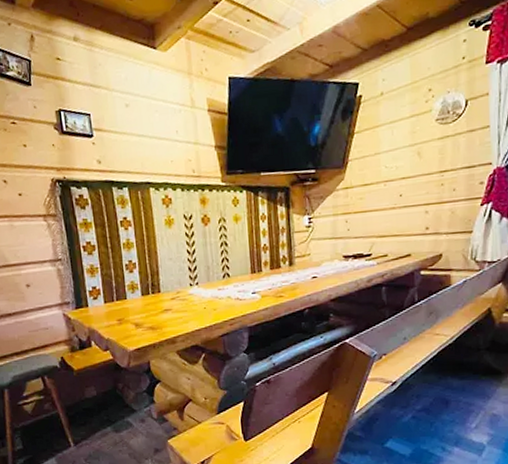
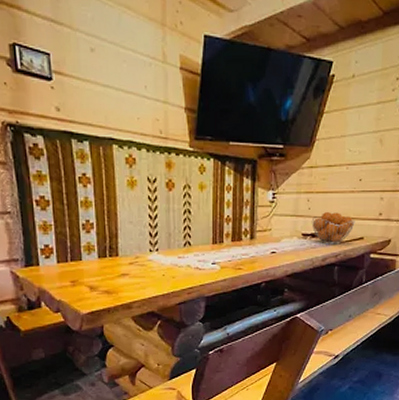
fruit basket: none [352,231,400,265] -> present [311,212,355,245]

